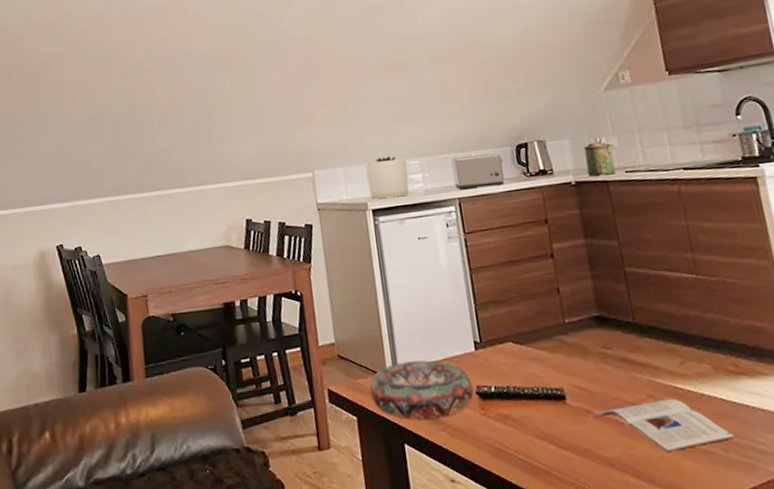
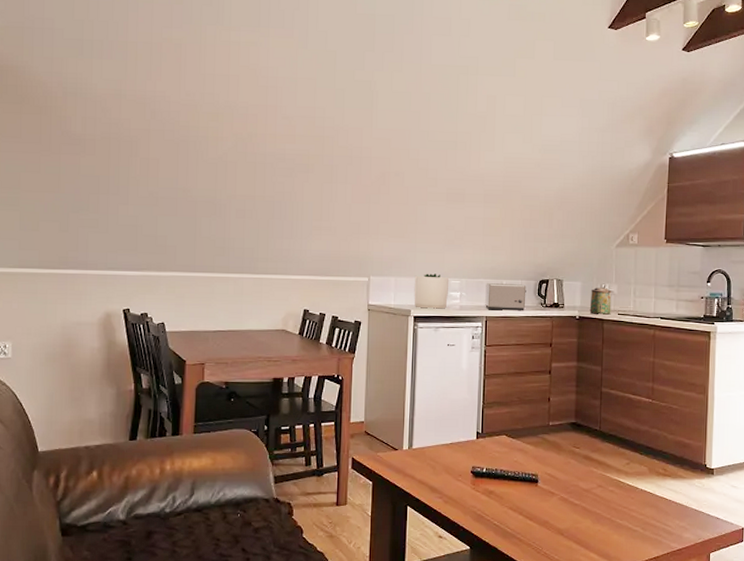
decorative bowl: present [369,360,474,420] -> none [386,442,470,488]
magazine: present [593,398,735,453] -> none [556,489,652,528]

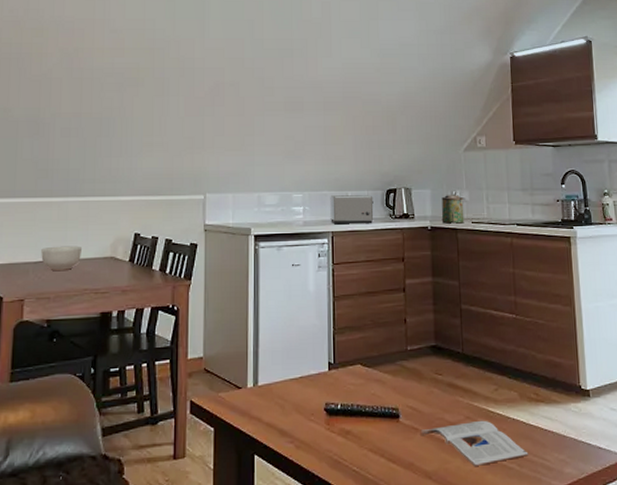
bowl: none [219,317,257,340] -> present [41,246,83,272]
planter: present [414,273,448,309] -> none [254,187,290,226]
magazine: none [556,489,652,528] -> present [420,420,529,467]

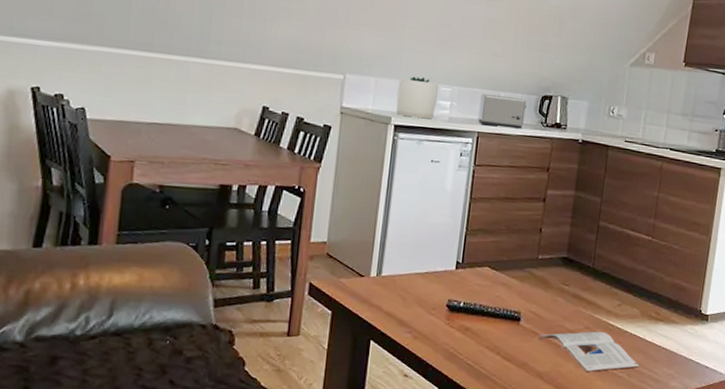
bowl: present [41,246,83,272] -> none [155,108,204,136]
planter: none [254,187,290,226] -> present [396,76,439,120]
canister: present [441,195,464,224] -> none [594,109,621,141]

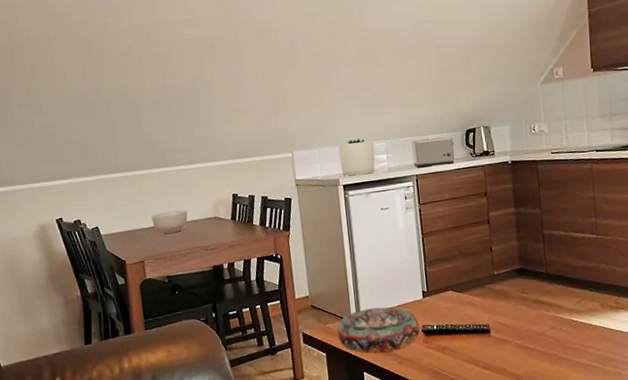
bowl: none [155,108,204,136] -> present [151,210,188,234]
decorative bowl: none [349,269,446,322] -> present [337,307,420,354]
magazine: present [538,331,640,373] -> none [510,328,610,368]

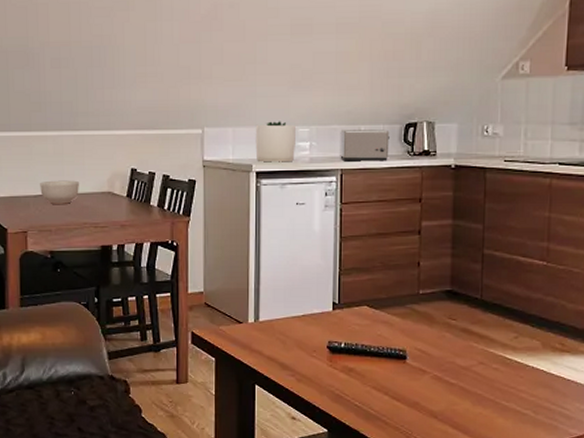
decorative bowl: present [337,307,420,354] -> none [230,314,325,365]

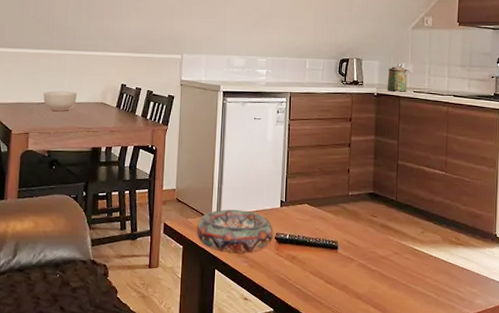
decorative bowl: none [230,314,325,365] -> present [196,209,274,253]
planter: present [255,121,295,163] -> none [223,52,256,85]
toaster: present [340,129,390,162] -> none [289,61,328,88]
canister: none [468,129,496,162] -> present [387,67,408,92]

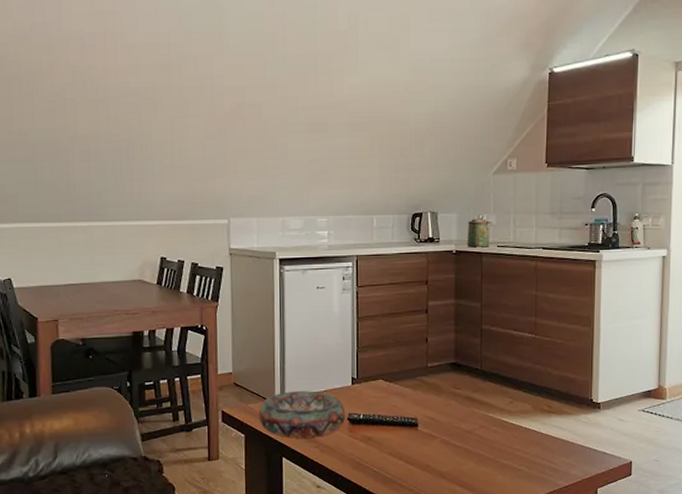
bowl: present [43,91,78,112] -> none [70,269,111,294]

